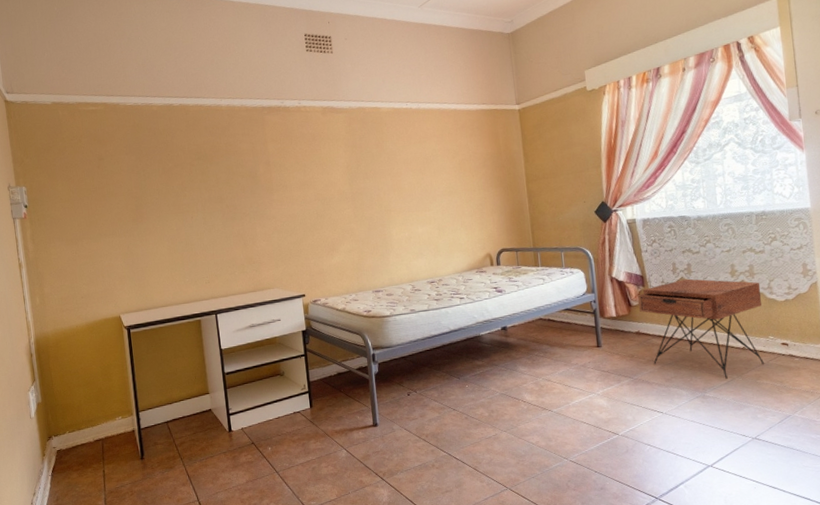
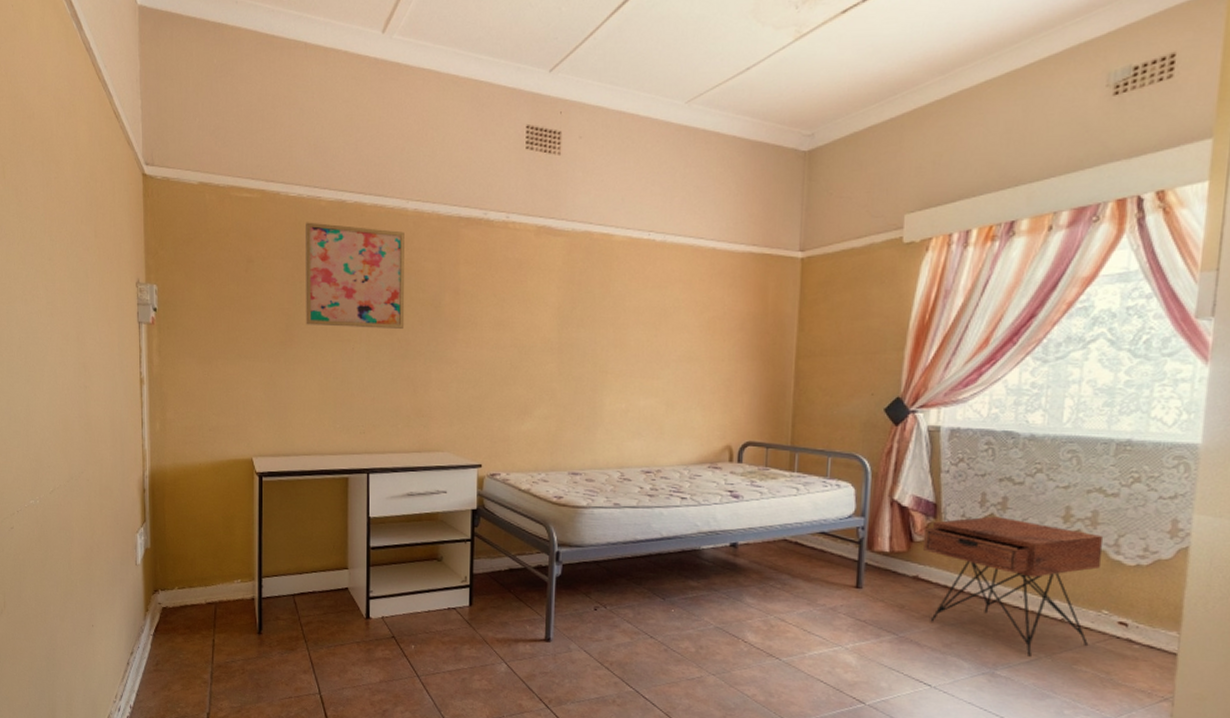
wall art: none [142,123,231,204] -> present [304,222,405,330]

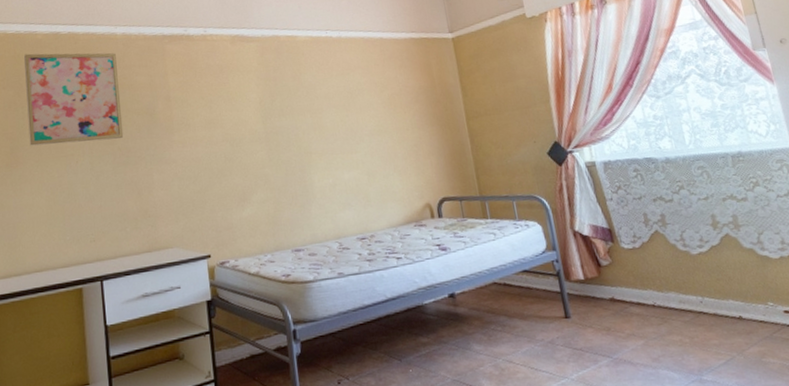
nightstand: present [924,516,1104,657] -> none [607,232,767,357]

